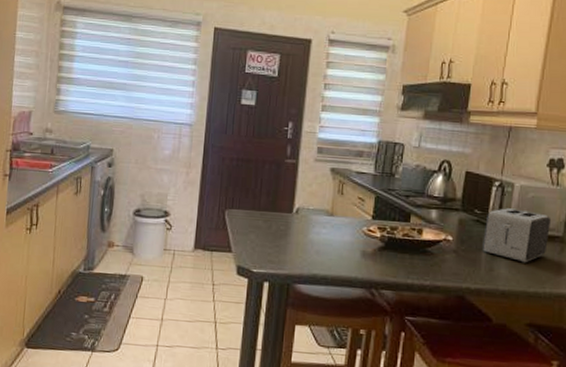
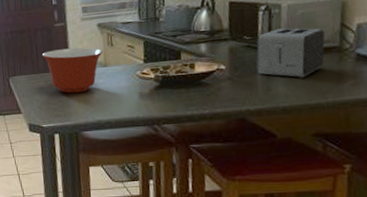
mixing bowl: none [266,187,332,240] -> present [41,47,103,94]

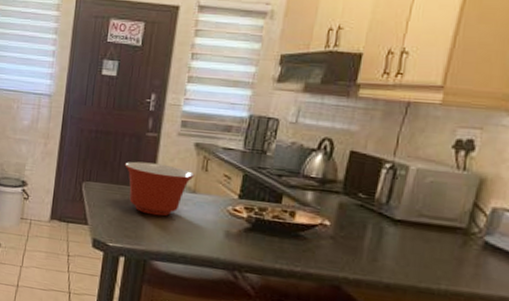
toaster: present [256,28,325,78] -> none [365,193,454,255]

